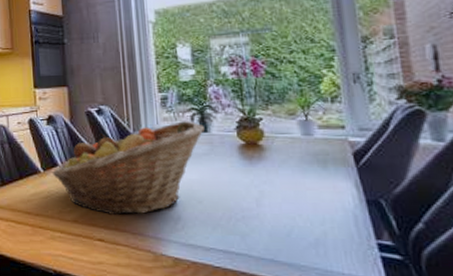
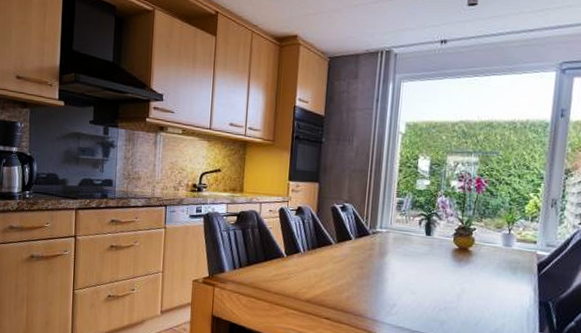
fruit basket: present [51,121,204,215] -> none [294,224,429,299]

